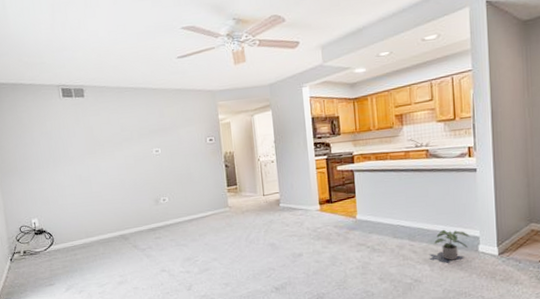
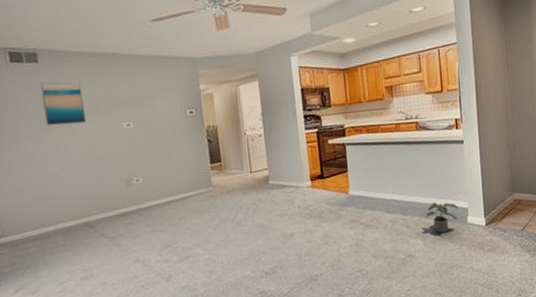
wall art: none [85,113,123,151] -> present [39,82,87,126]

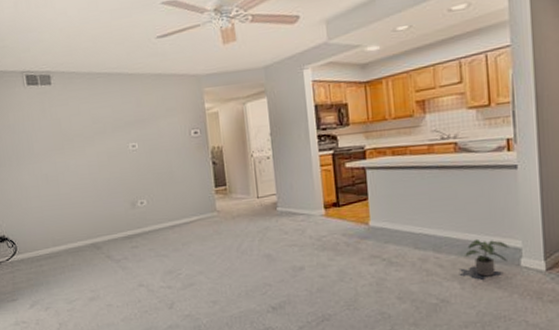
wall art: present [39,82,87,126] -> none [52,103,95,147]

